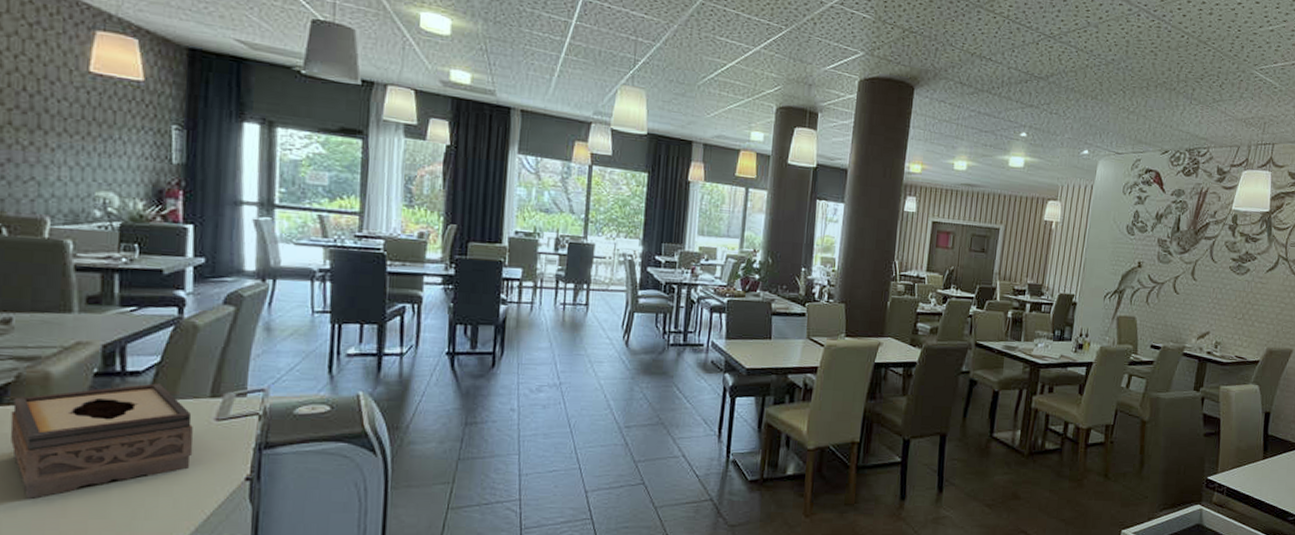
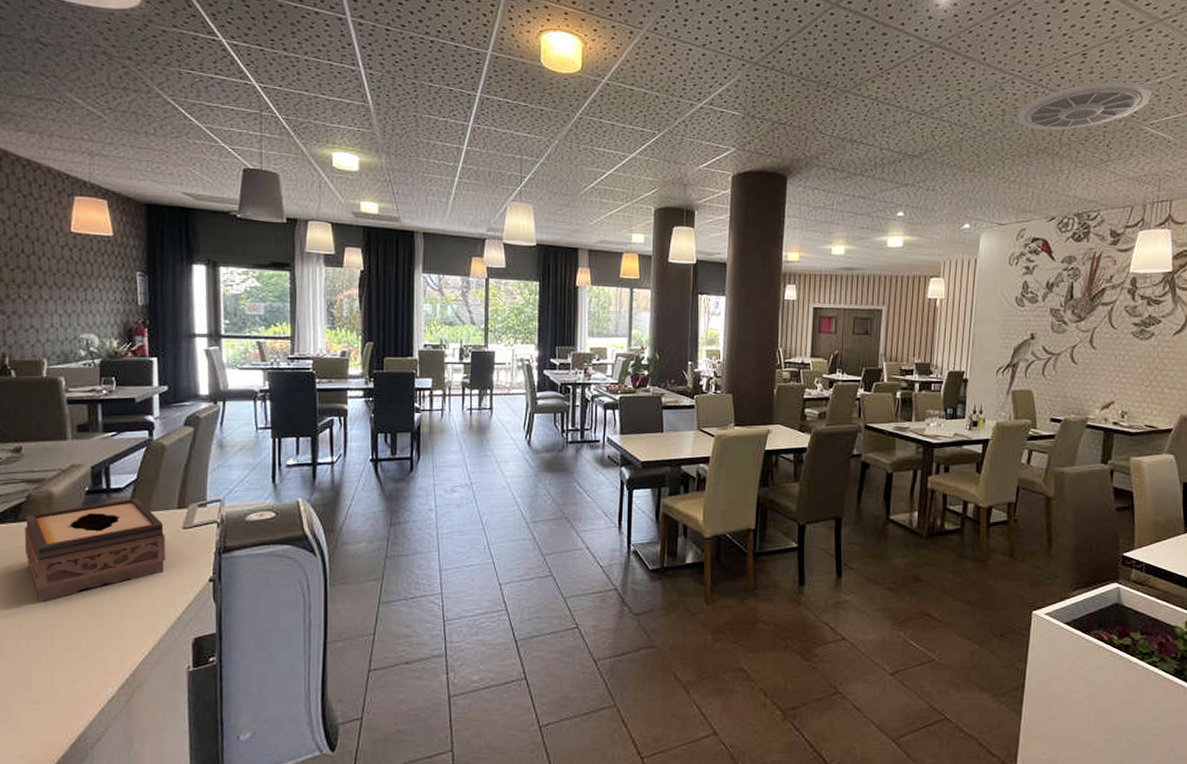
ceiling vent: none [1140,24,1264,67] -> present [1017,82,1152,130]

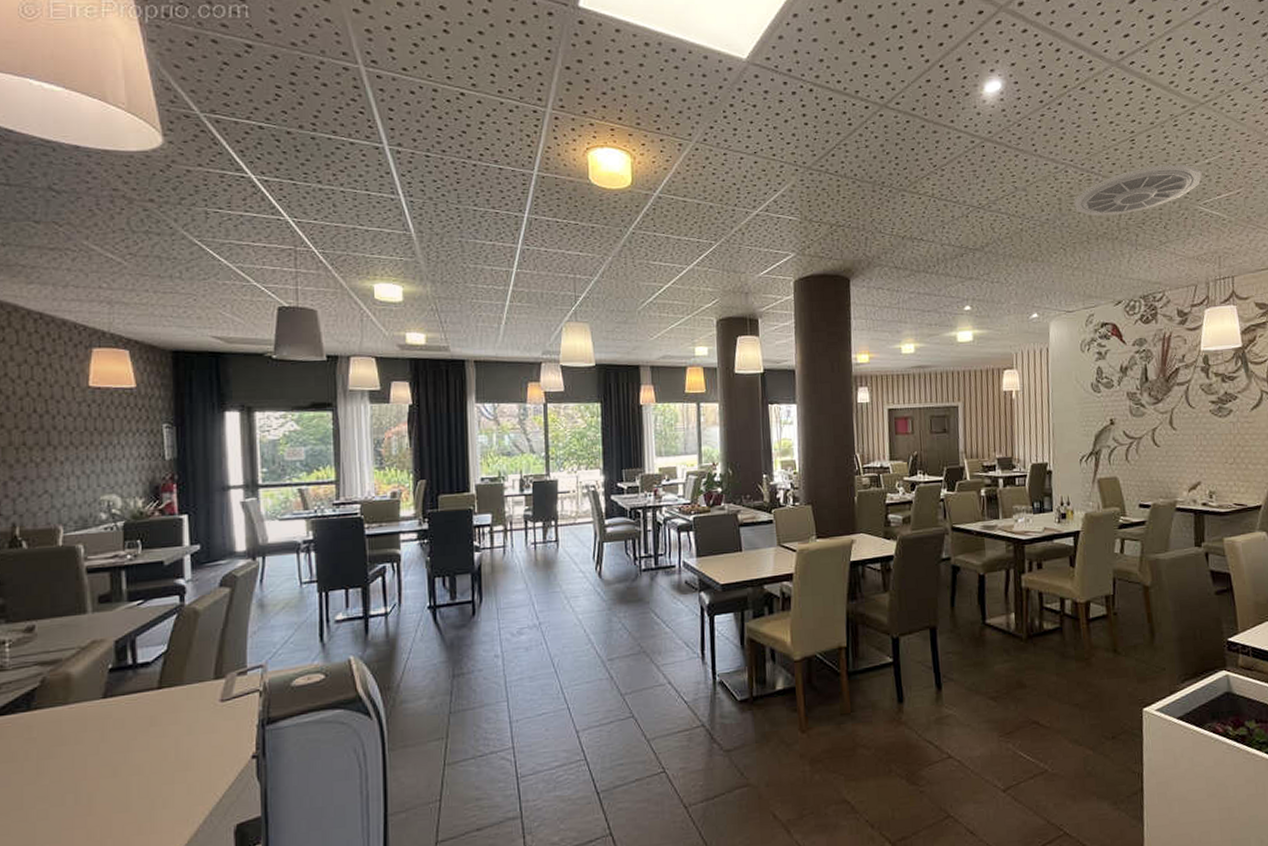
tissue box: present [24,498,166,602] -> none [38,671,202,800]

